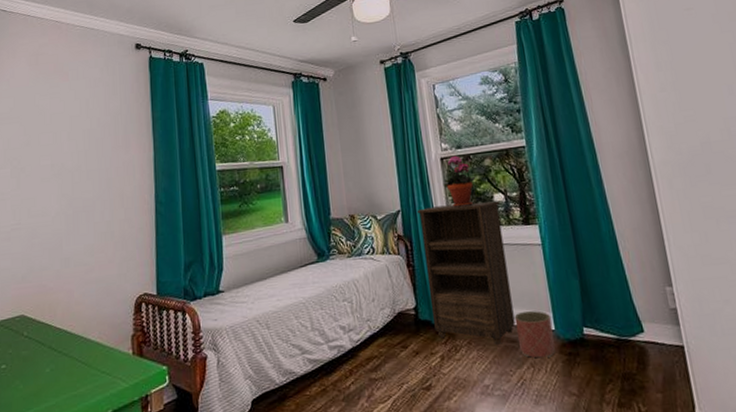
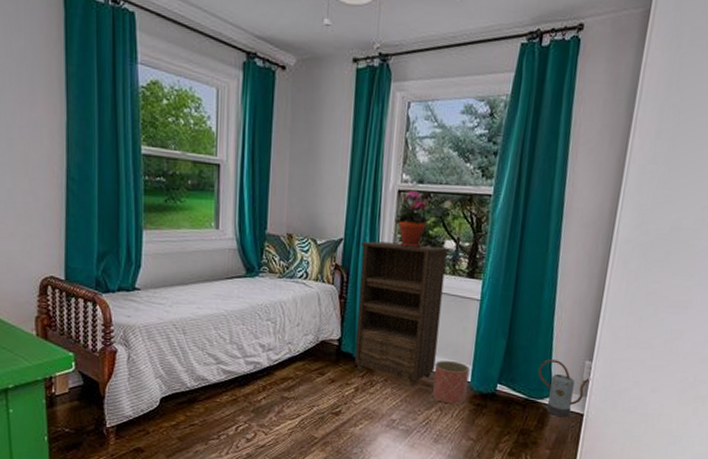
watering can: none [619,291,678,353] -> present [538,359,591,418]

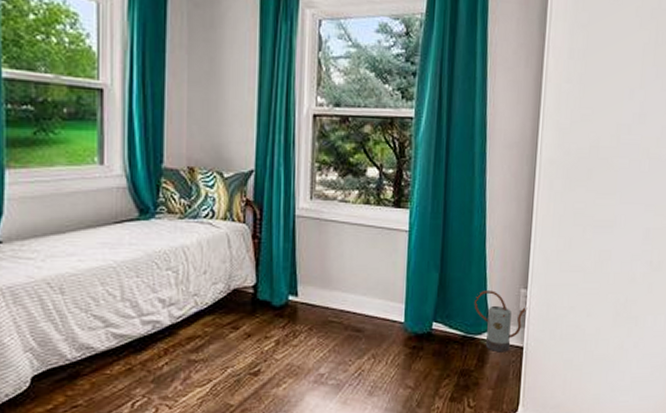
bookshelf: present [354,241,450,386] -> none [273,172,373,333]
potted plant: present [394,190,432,249] -> none [311,114,351,178]
planter: present [433,361,470,405] -> none [363,301,403,349]

